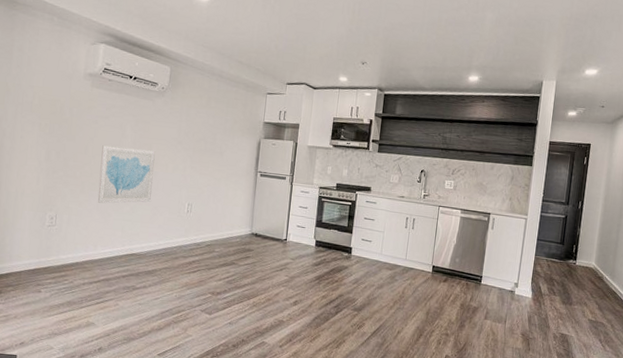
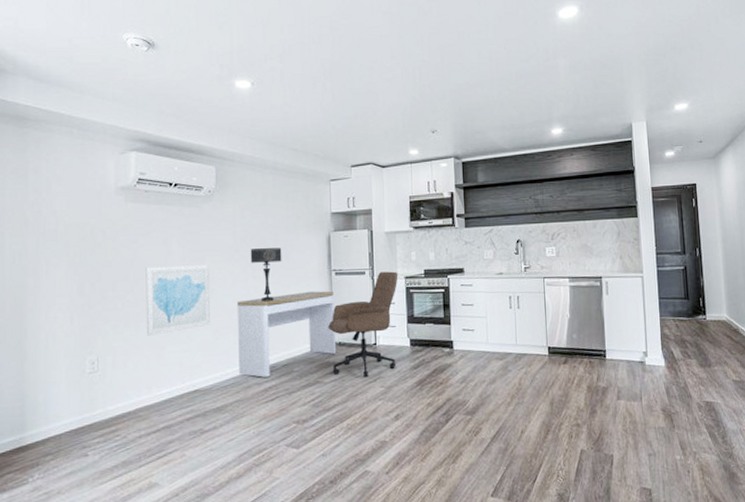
desk: none [170,185,257,253] -> present [237,291,337,377]
table lamp: none [190,143,218,190] -> present [250,248,282,301]
office chair: none [246,179,314,266] -> present [328,271,398,377]

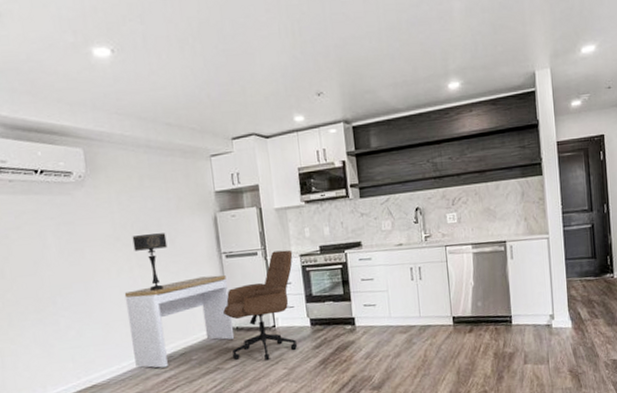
wall art: present [145,265,211,336] -> none [22,256,100,335]

